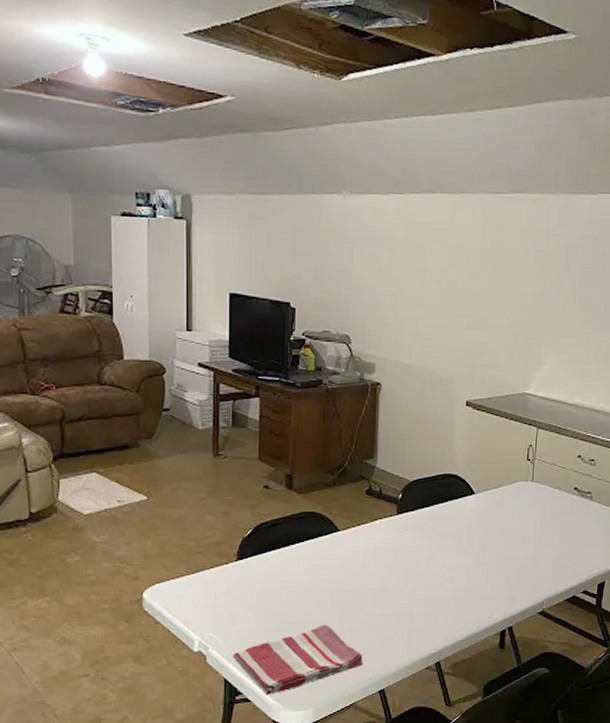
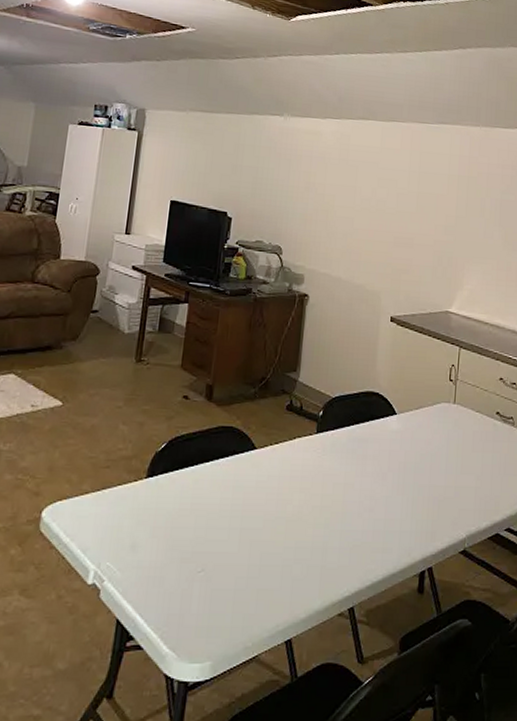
dish towel: present [233,624,363,695] -> none [129,556,271,642]

